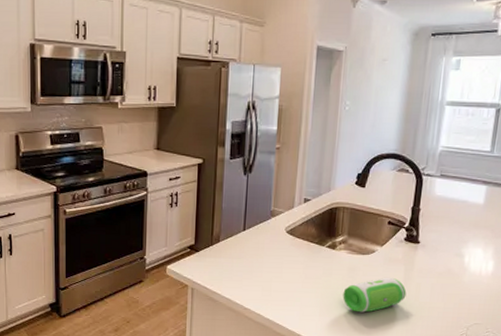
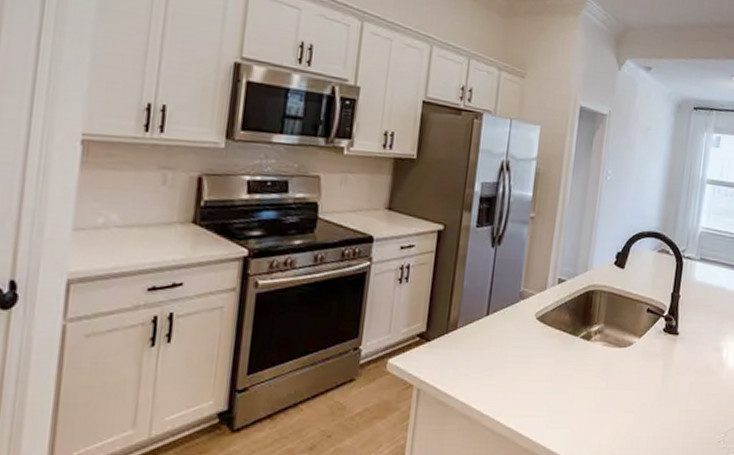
speaker: present [342,277,407,313] -> none [596,374,664,418]

